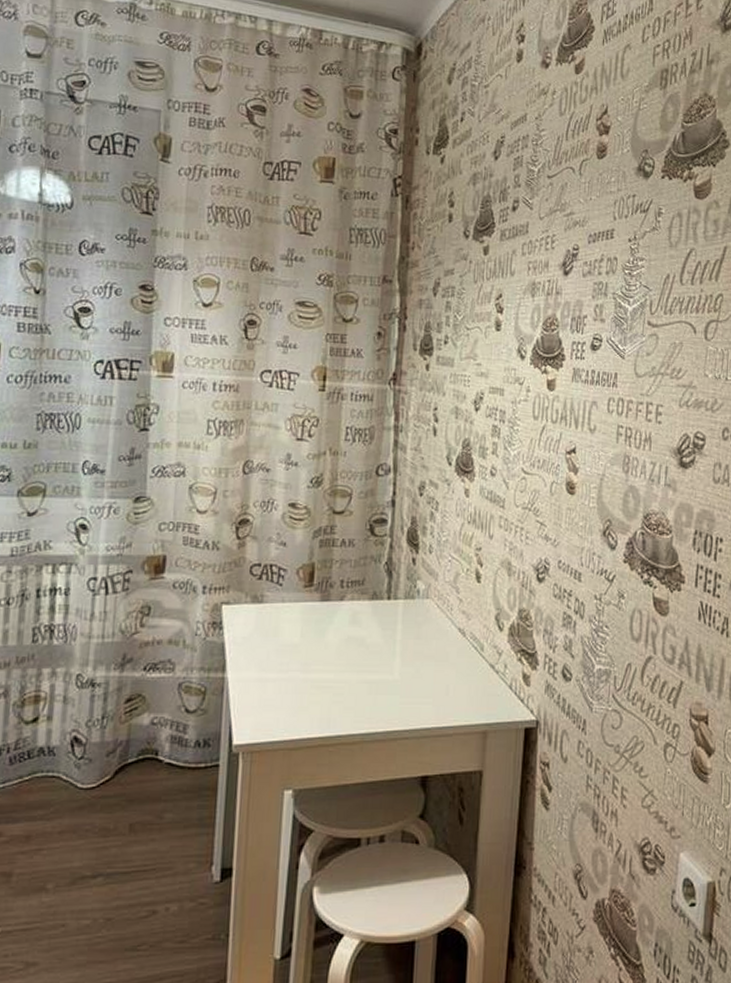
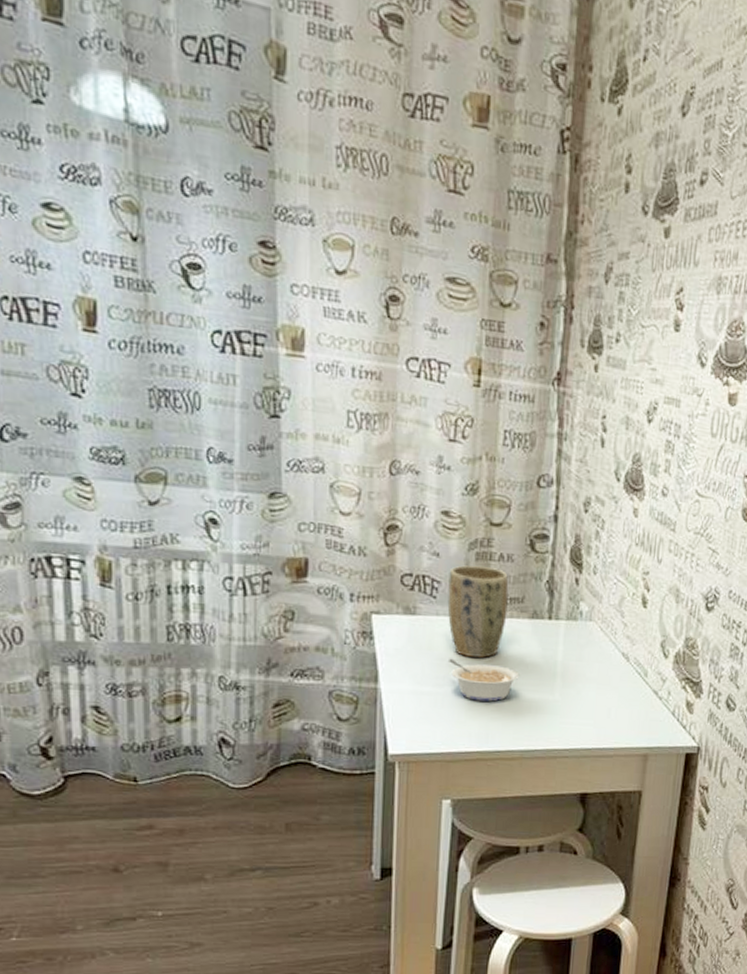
plant pot: none [292,552,350,641] -> present [447,565,509,658]
legume: none [293,643,360,685] -> present [449,658,520,702]

